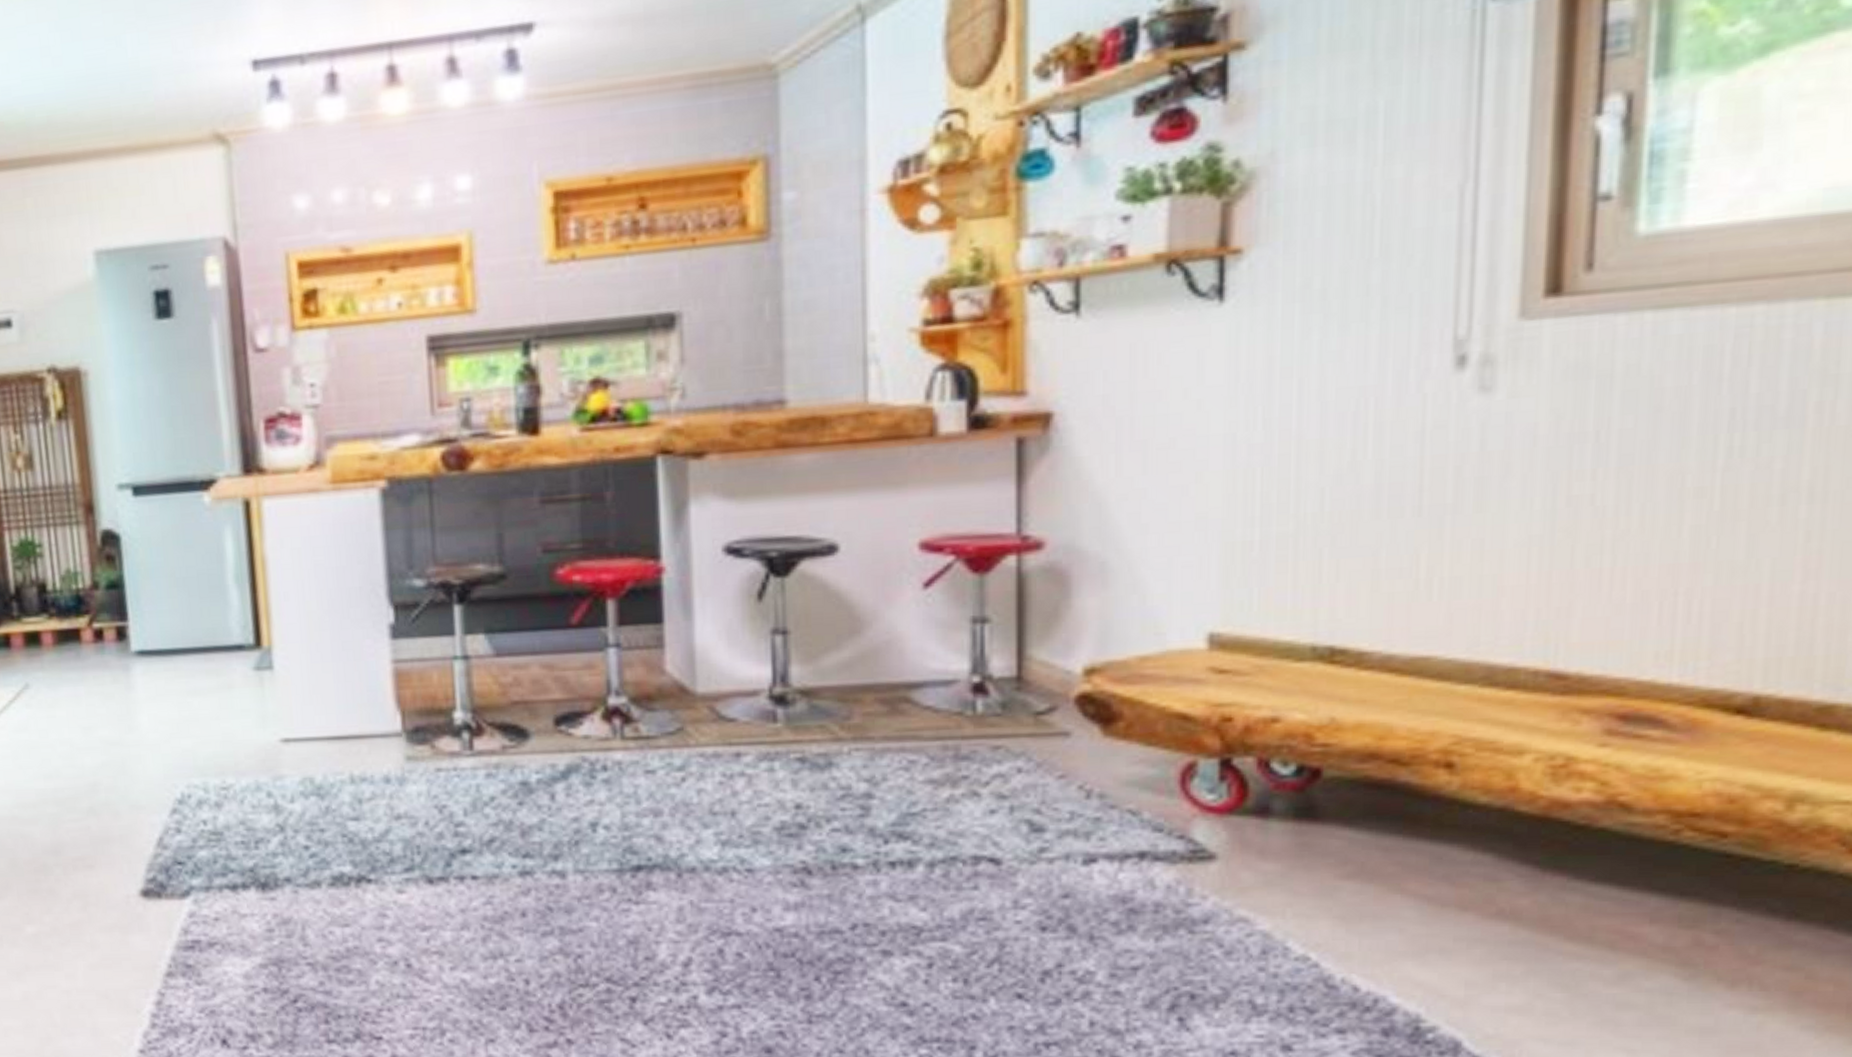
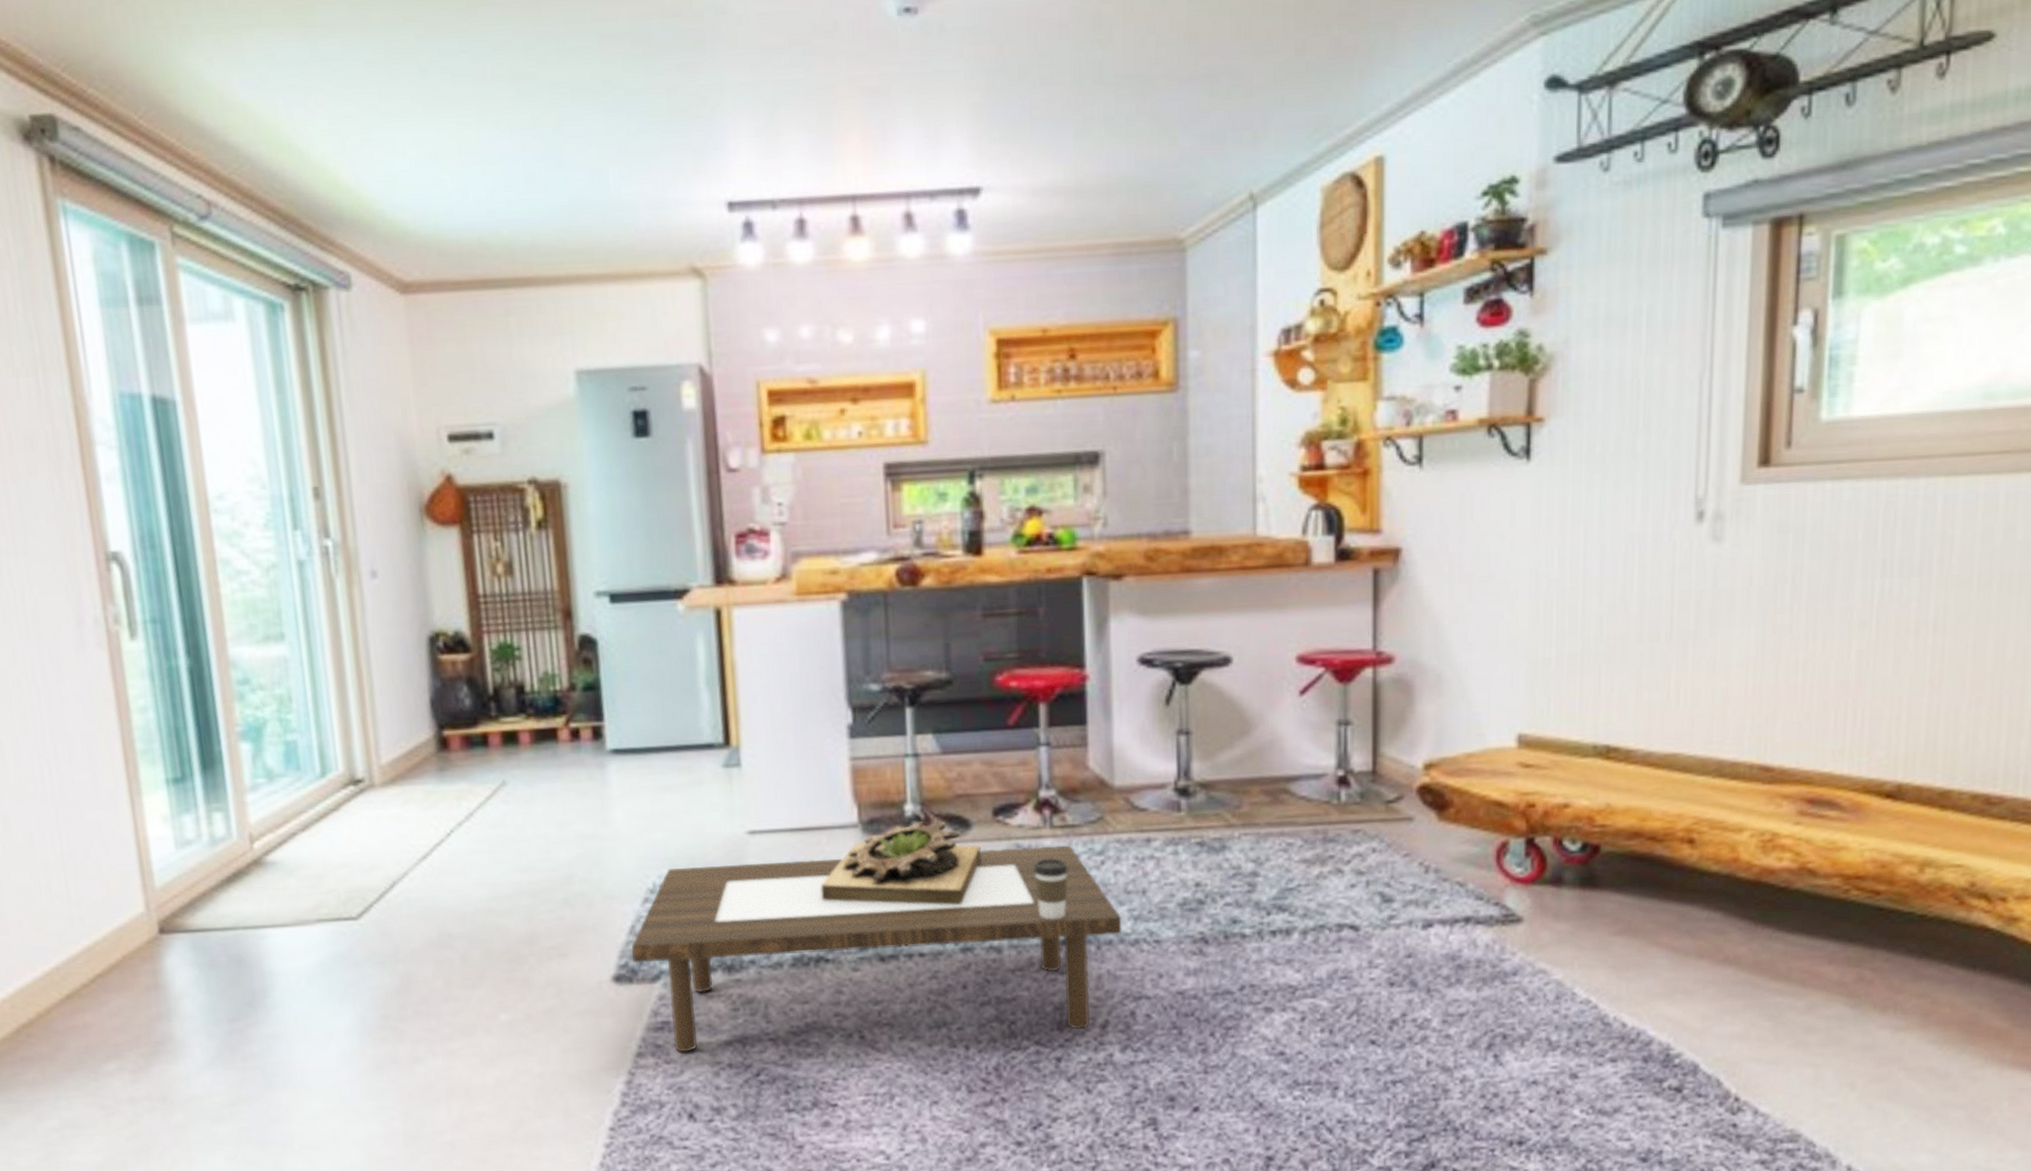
coffee table: none [160,759,707,974] -> present [632,845,1122,1052]
succulent planter: none [361,730,541,823] -> present [820,821,981,904]
coffee cup: none [601,774,643,843] -> present [1033,859,1068,920]

